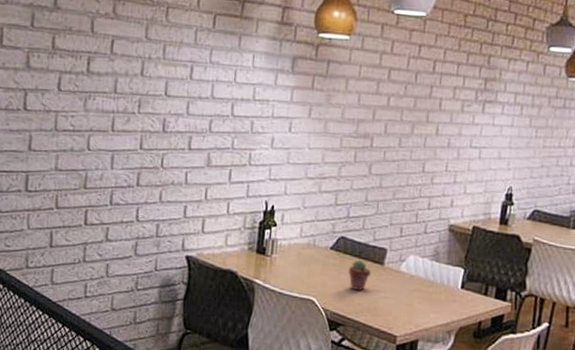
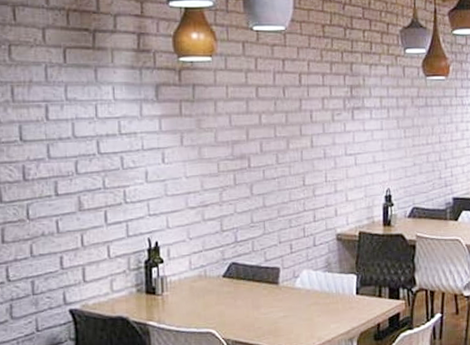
potted succulent: present [348,259,372,291] -> none [244,283,268,314]

